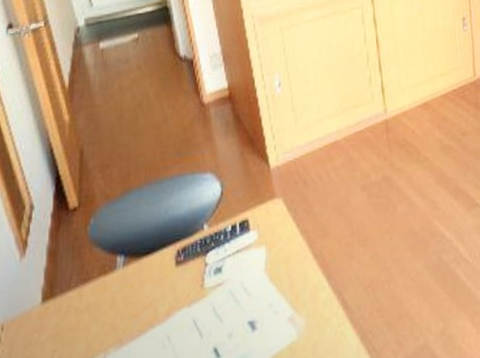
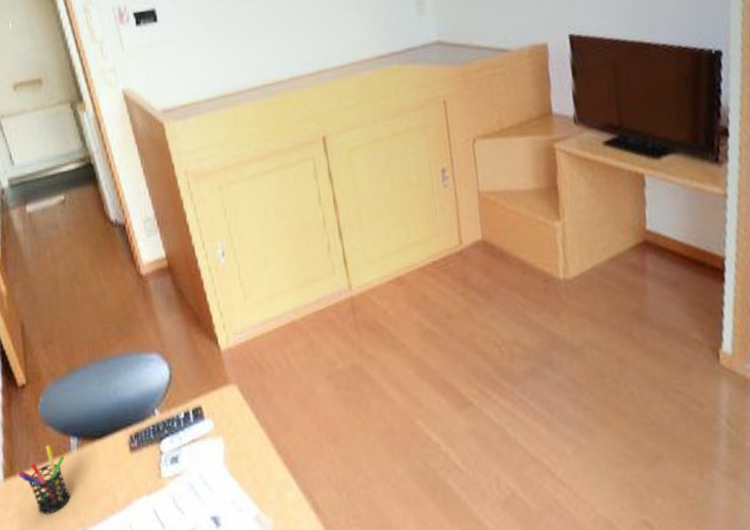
pen holder: none [58,265,110,335] -> present [18,445,70,515]

